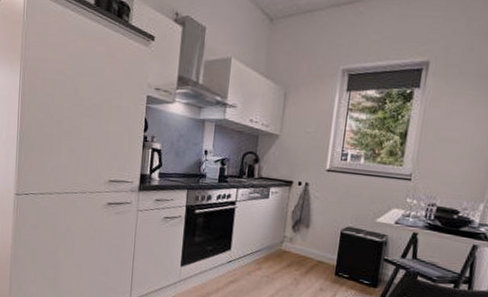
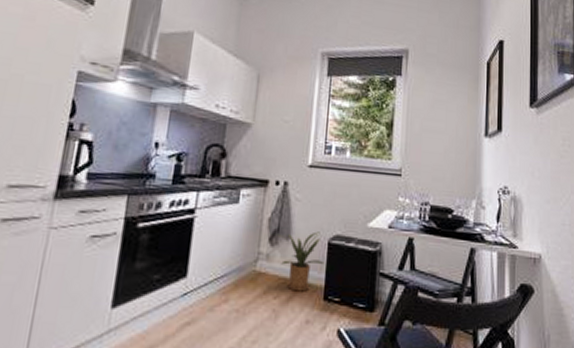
house plant: none [300,223,337,268] -> present [279,231,325,292]

